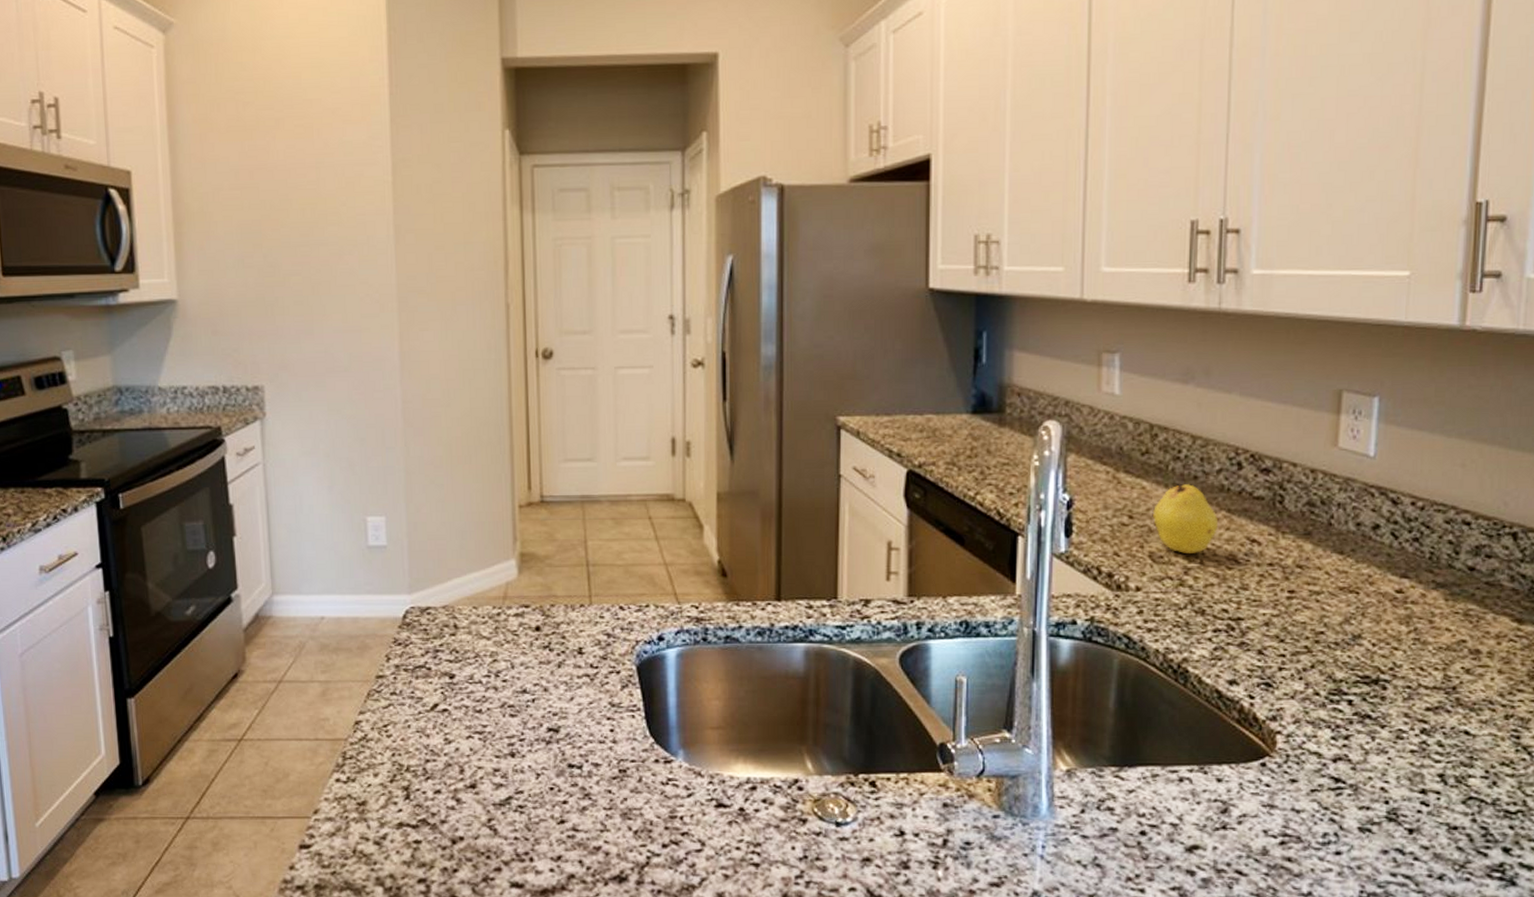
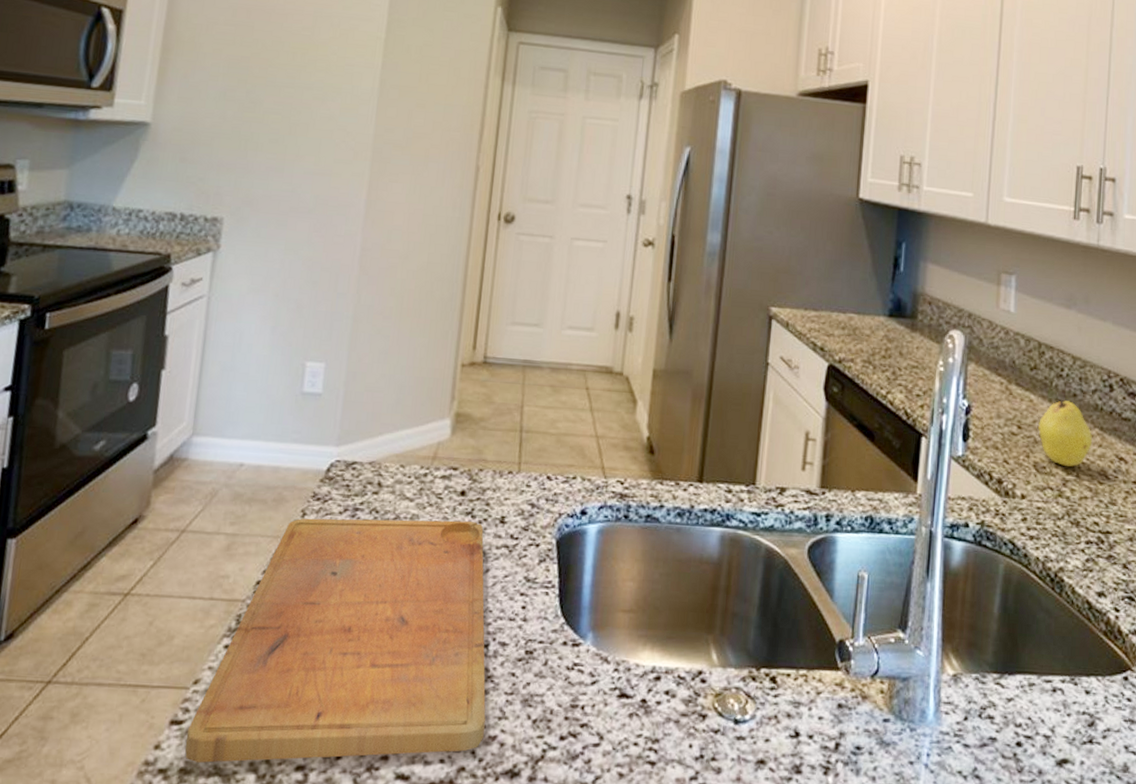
cutting board: none [315,655,588,879] -> present [184,518,486,763]

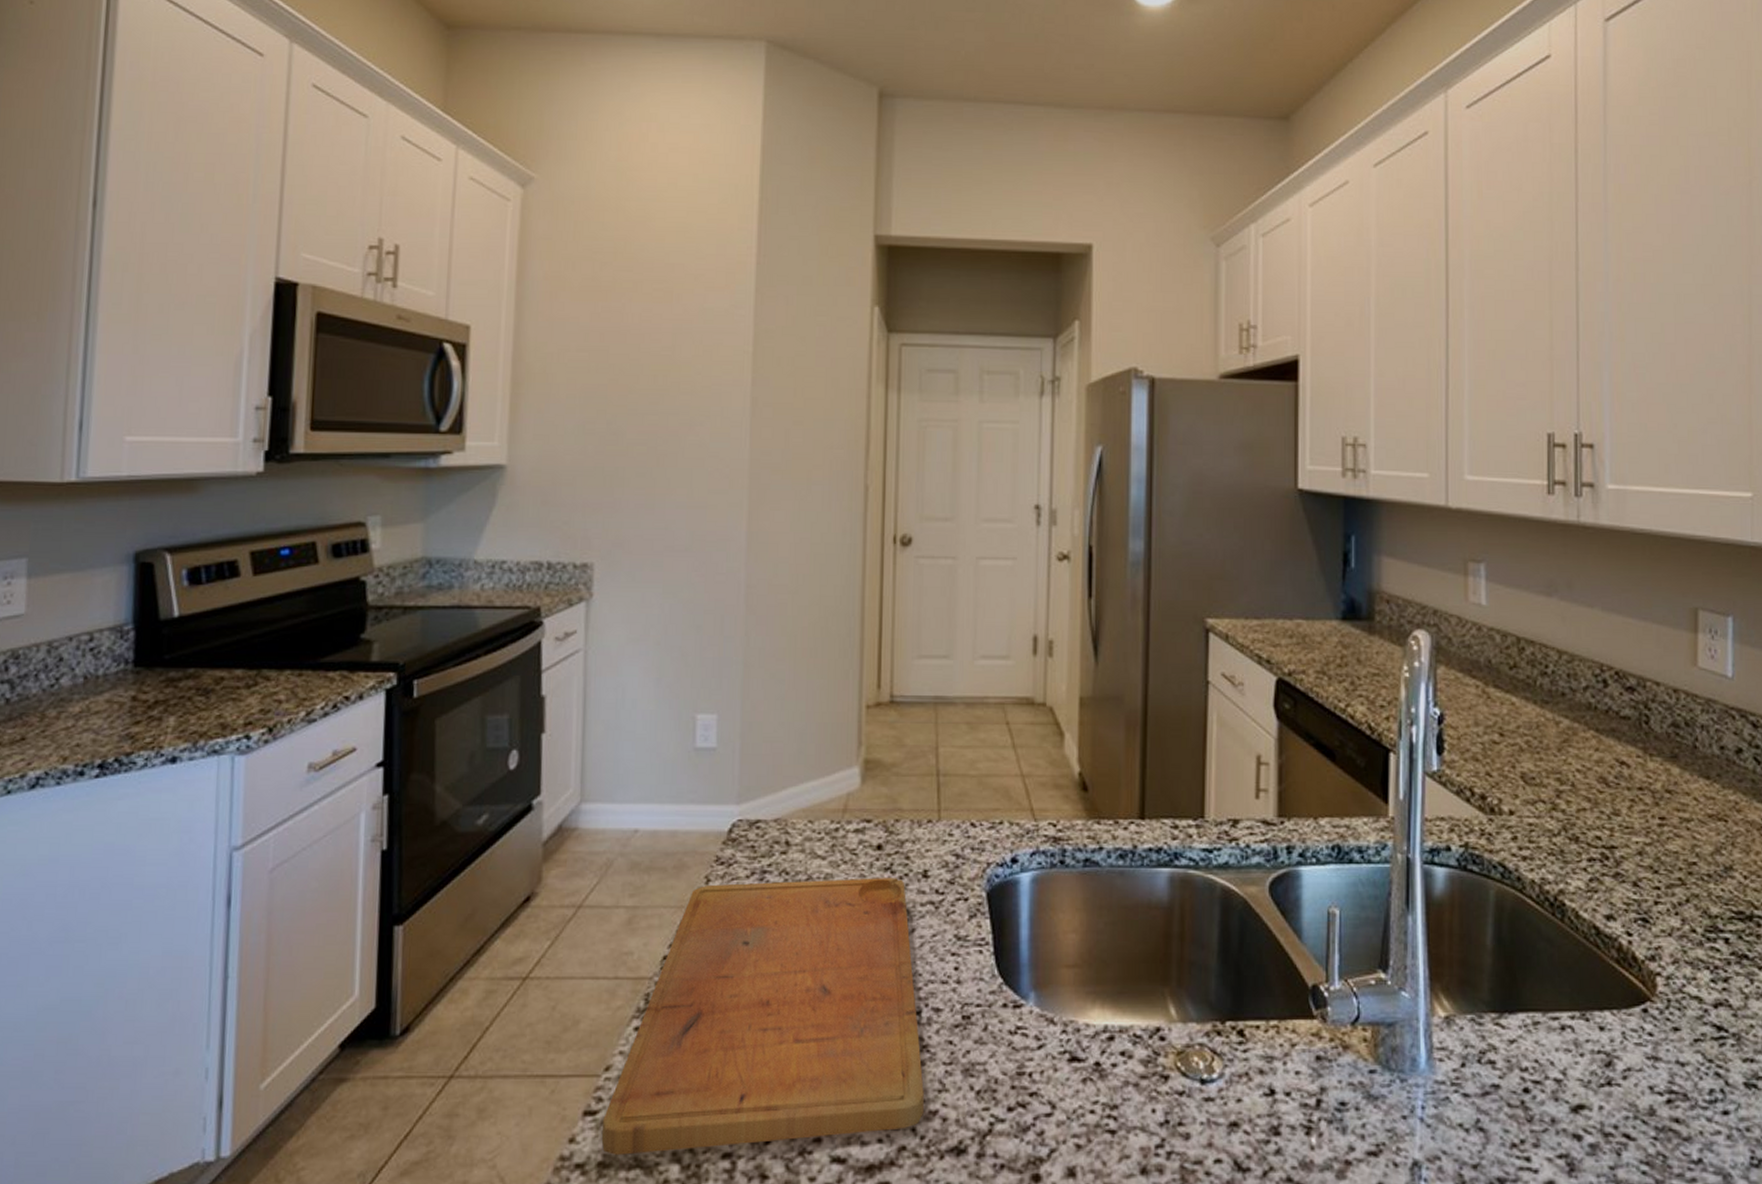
fruit: present [1038,400,1092,467] -> none [1523,701,1587,776]

